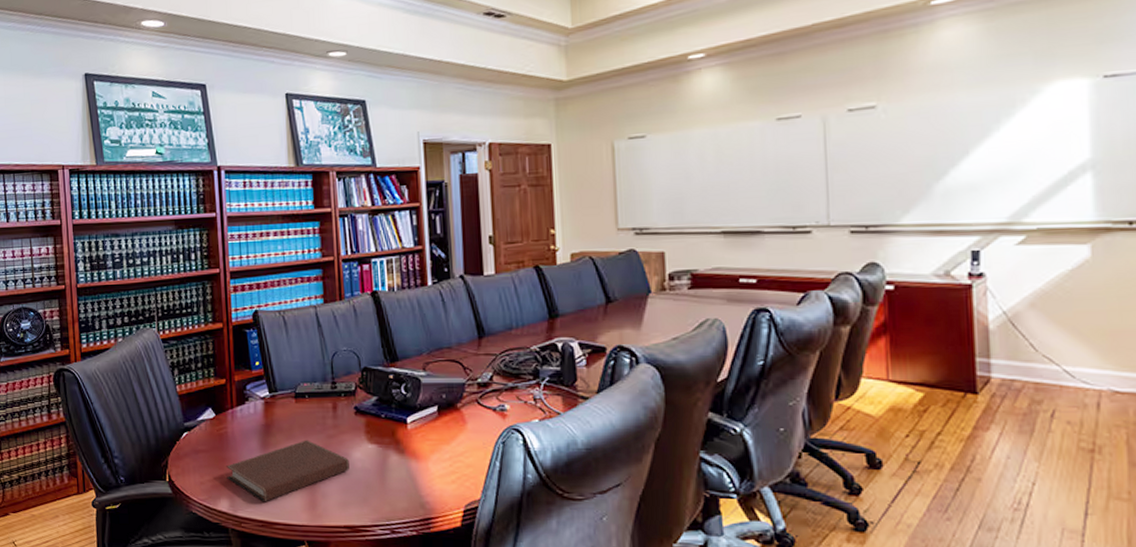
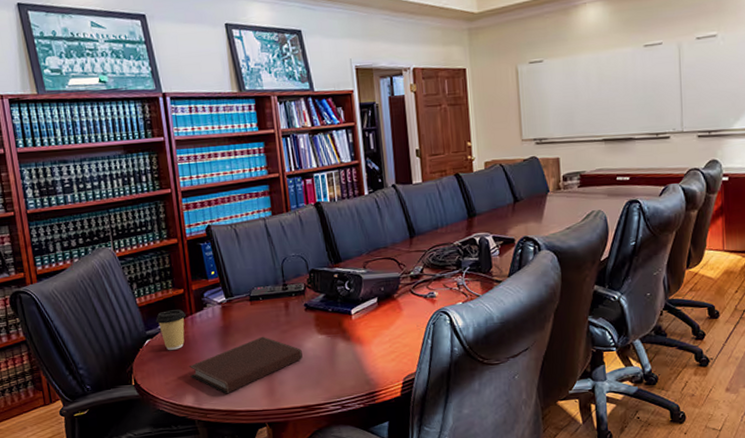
coffee cup: none [195,401,226,446] -> present [156,309,186,350]

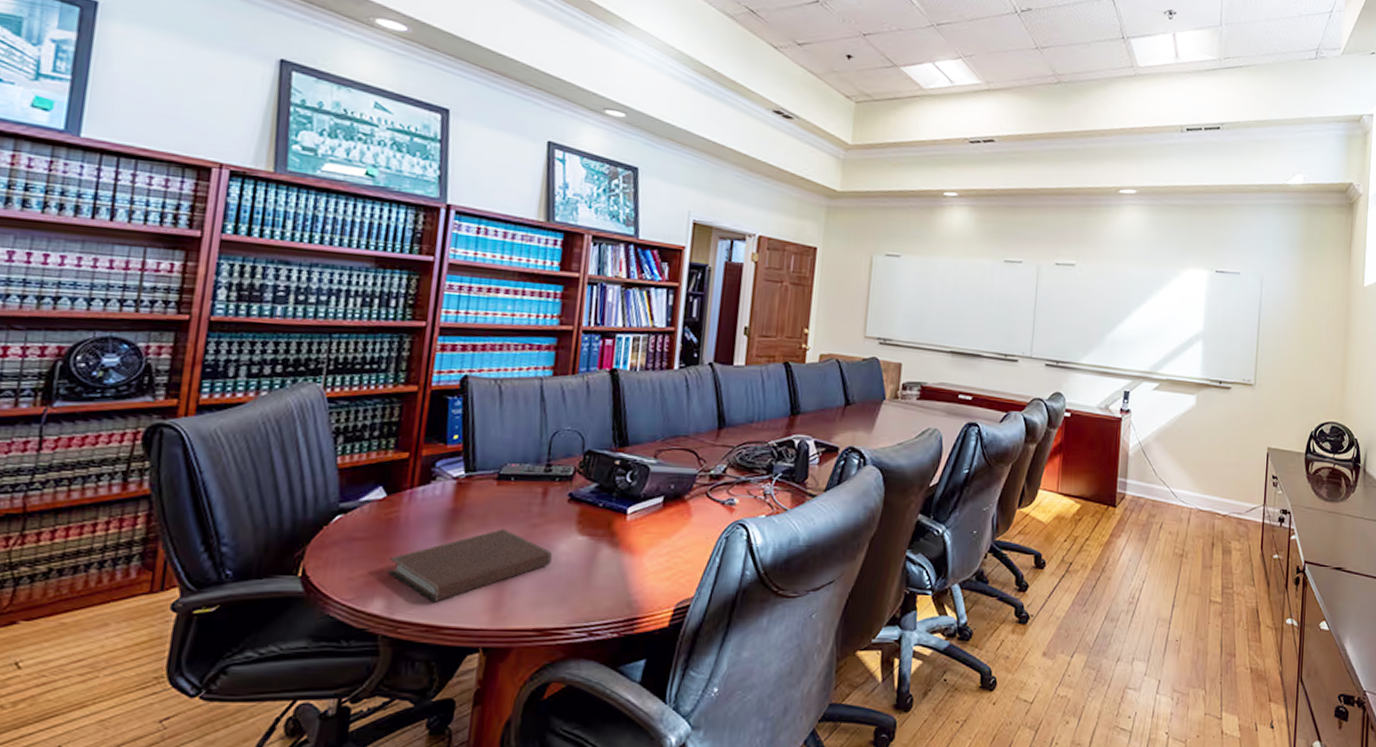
coffee cup: present [156,309,186,350] -> none [358,478,404,533]

